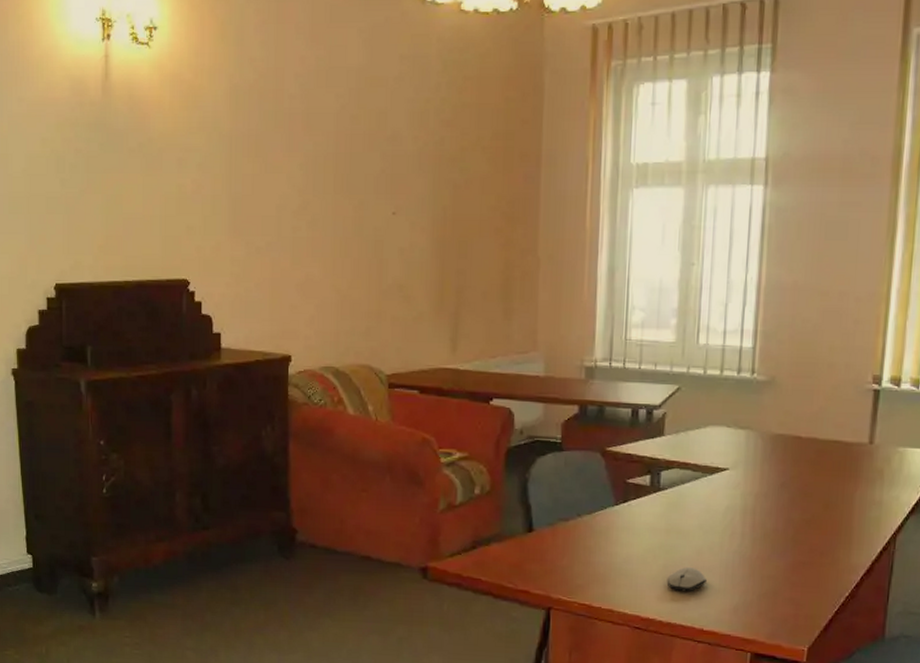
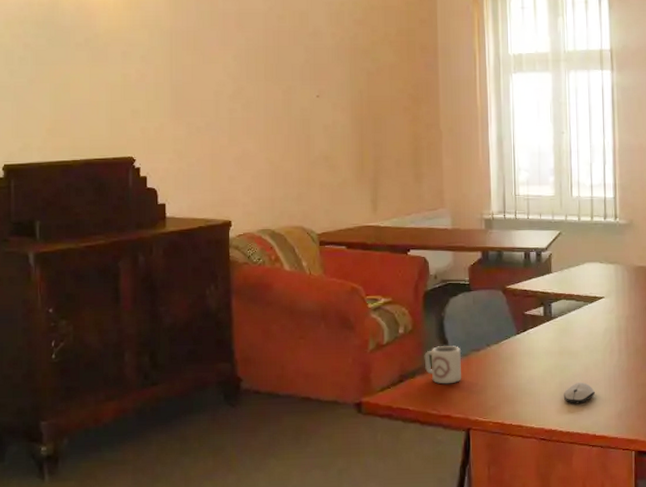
cup: none [502,512,547,556] -> present [424,346,462,384]

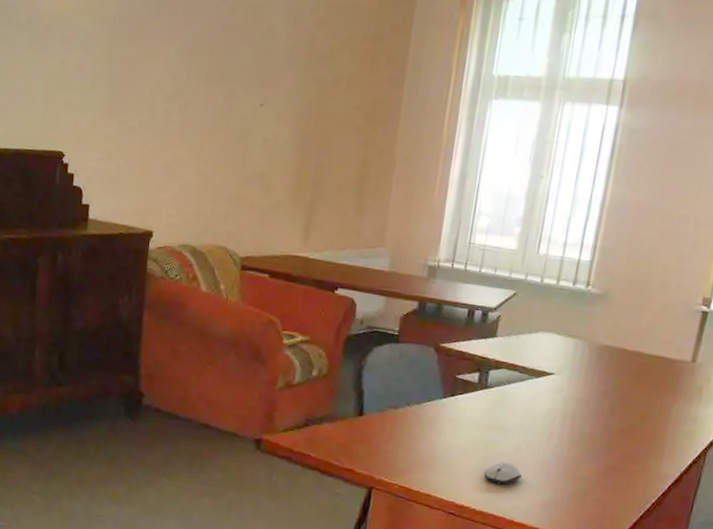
cup: present [424,346,462,384] -> none [334,396,377,438]

